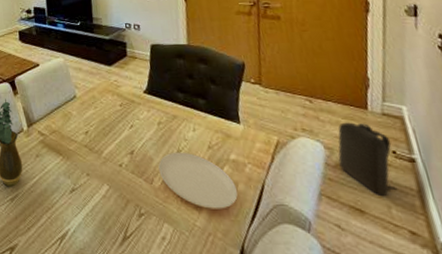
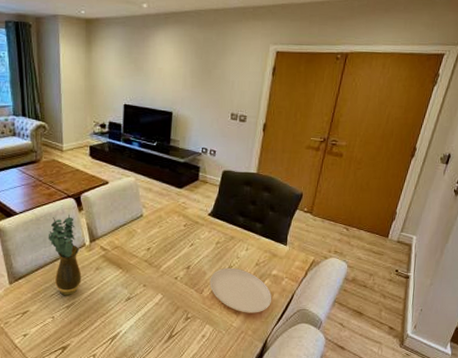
backpack: present [338,122,398,196] -> none [355,247,397,302]

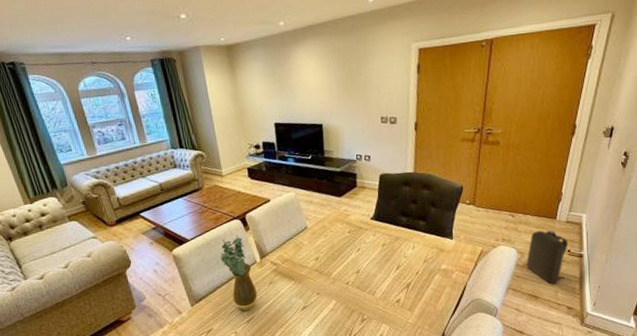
plate: present [209,267,272,313] -> none [380,267,445,309]
backpack: none [355,247,397,302] -> present [526,230,568,284]

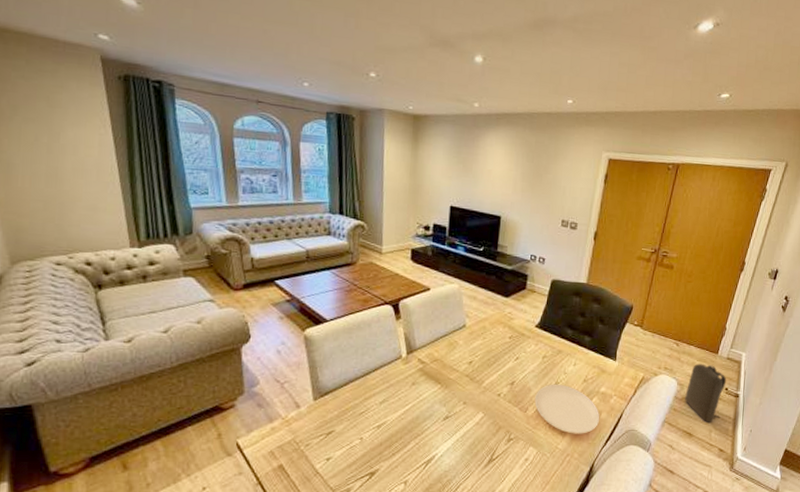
vase: present [220,235,258,312] -> none [360,323,396,414]
plate: none [380,267,445,309] -> present [534,384,600,434]

